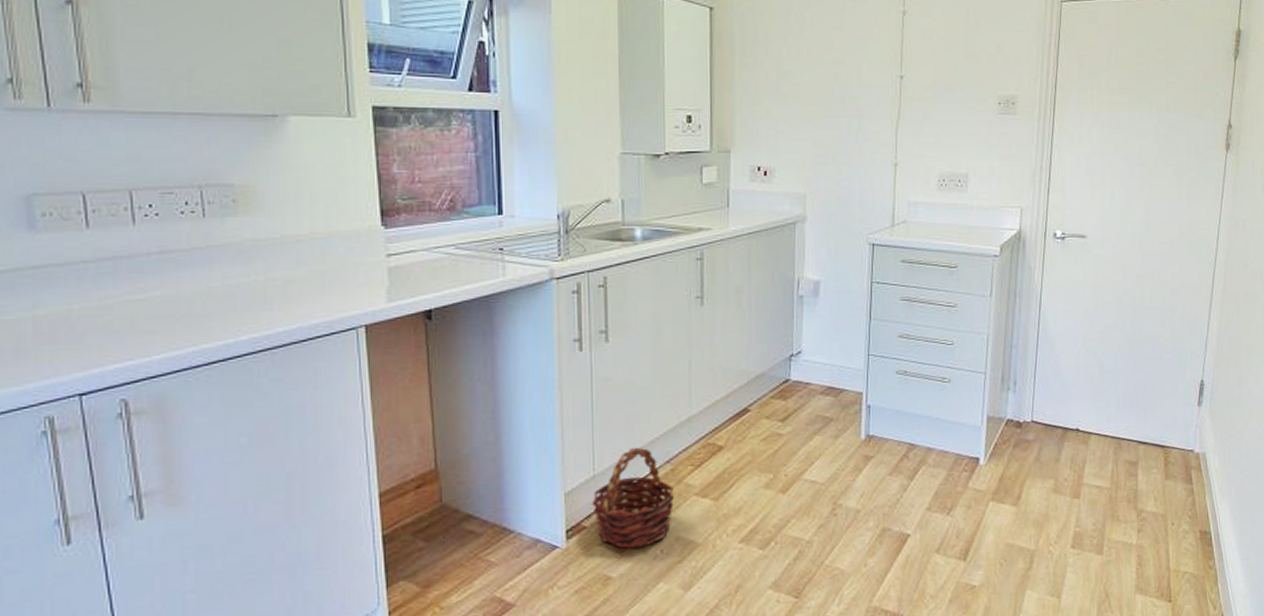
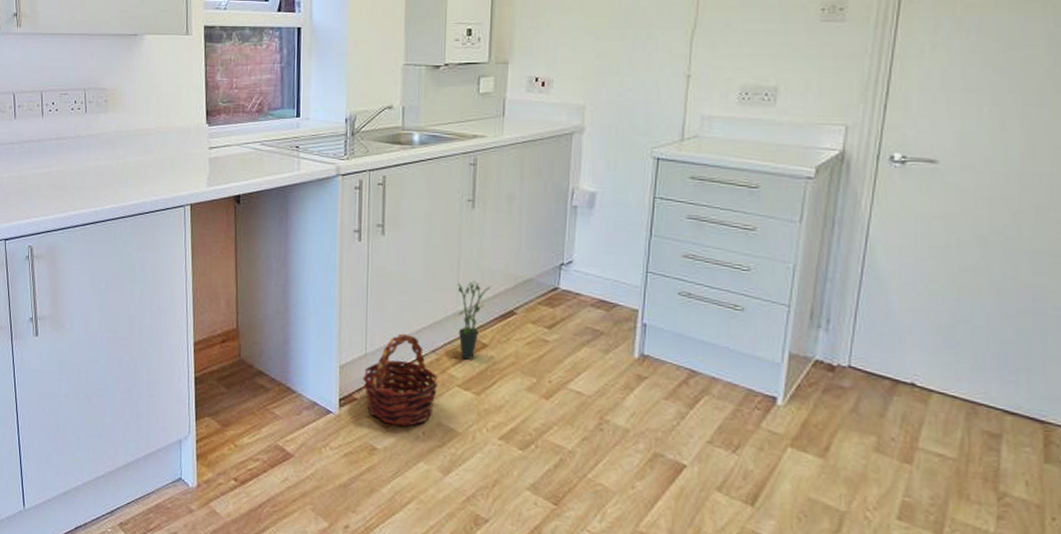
potted plant: none [690,382,724,466] -> present [457,281,490,360]

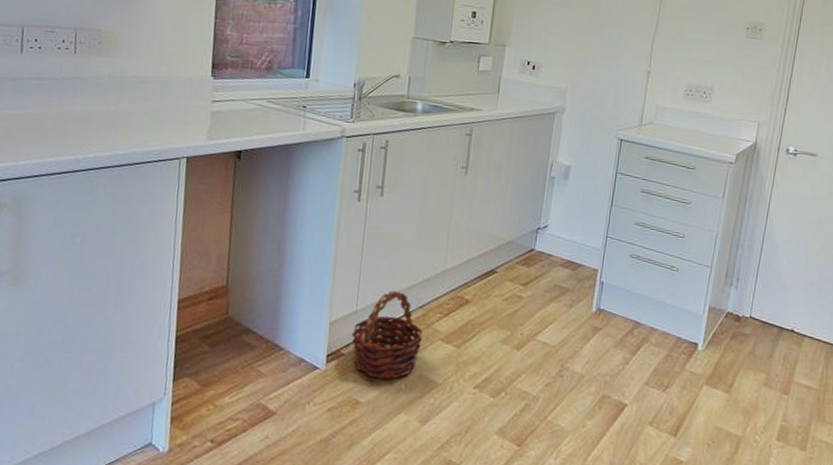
potted plant: present [457,281,490,360] -> none [445,242,476,315]

